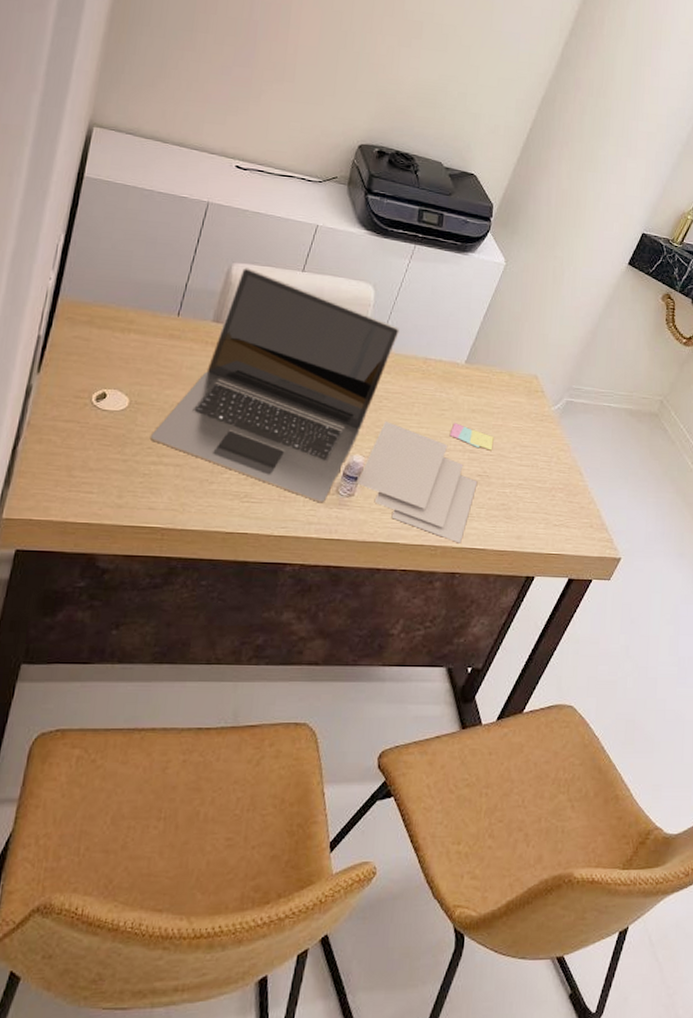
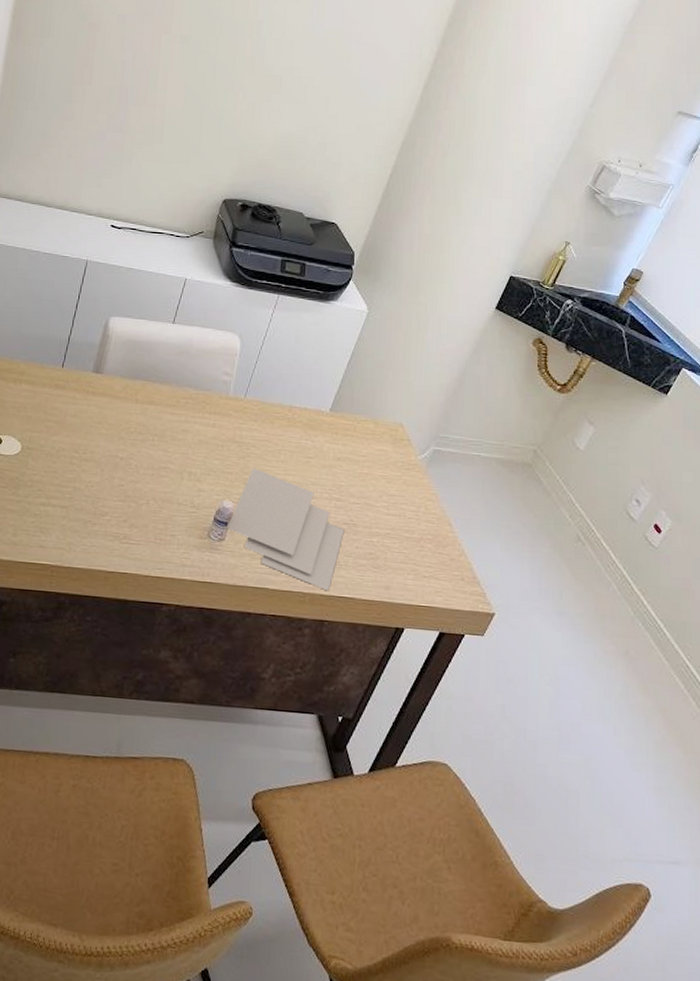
laptop: present [151,267,400,503] -> none [40,321,265,547]
sticky notes: present [449,423,494,451] -> none [315,470,360,499]

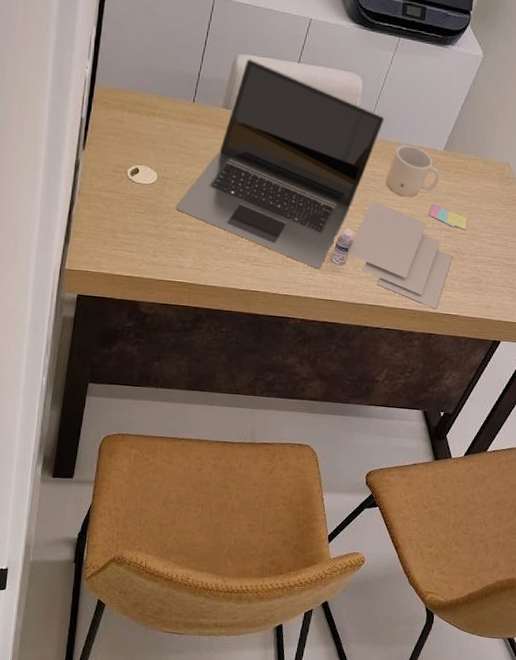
laptop: none [40,321,265,547] -> present [176,58,385,269]
mug: none [268,406,327,464] -> present [386,144,440,197]
sticky notes: none [315,470,360,499] -> present [428,204,468,230]

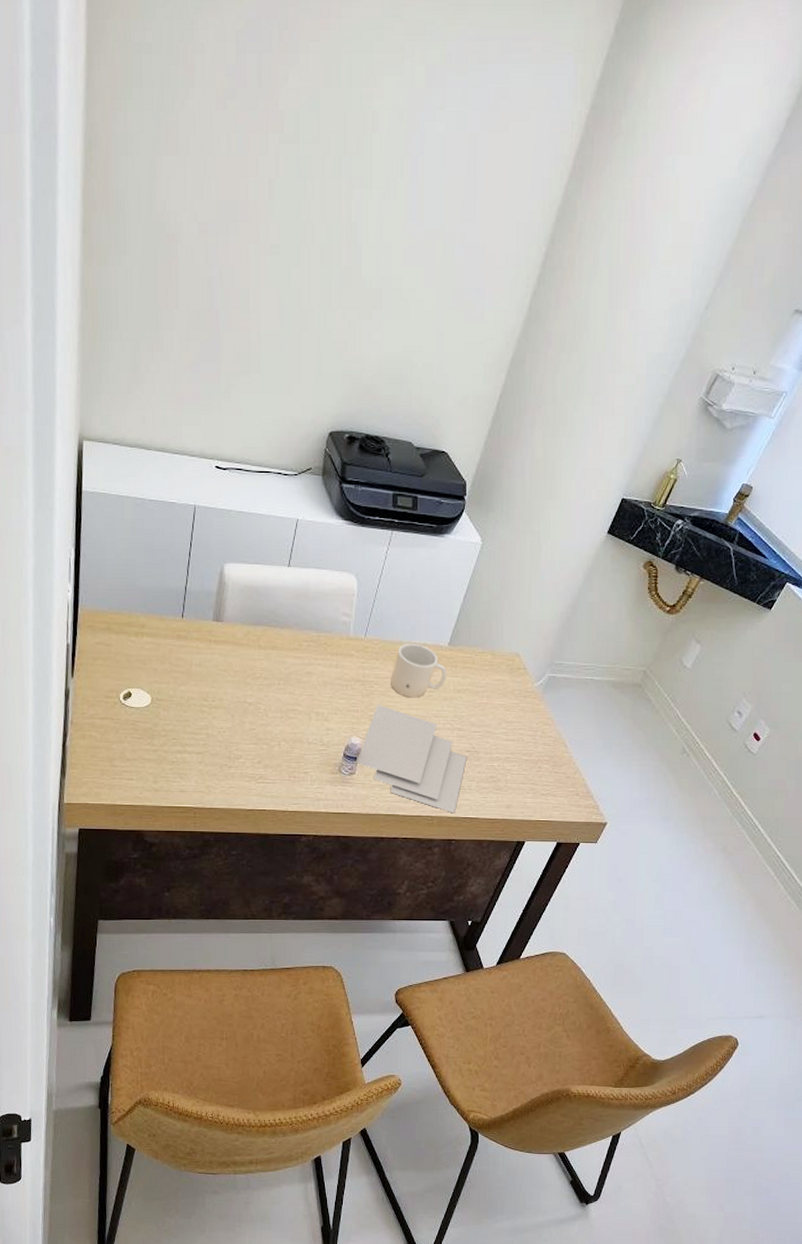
laptop: present [176,58,385,269] -> none [174,567,384,782]
sticky notes: present [428,204,468,230] -> none [438,703,480,728]

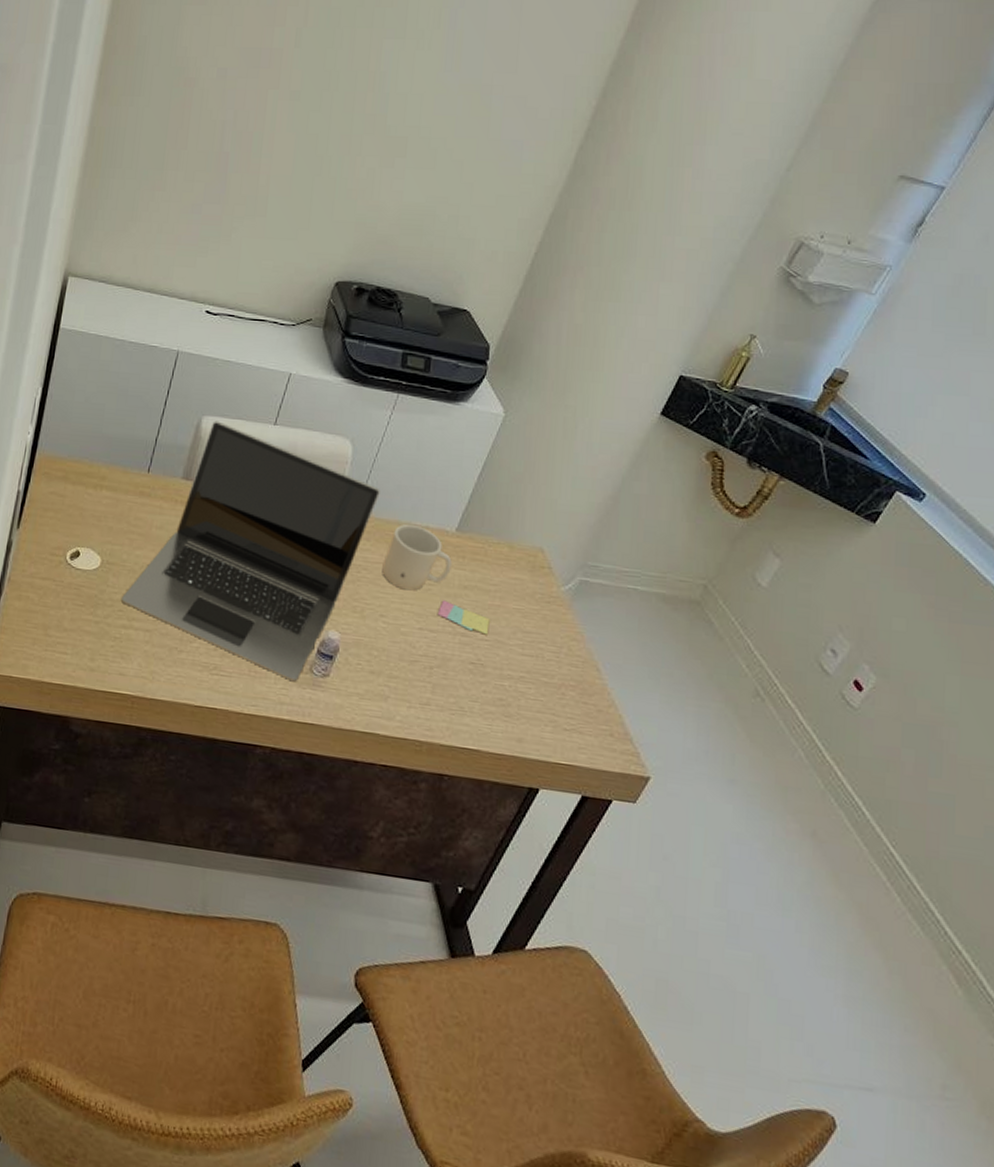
laptop: none [174,567,384,782] -> present [122,421,380,682]
papers: present [356,705,467,814] -> none [332,595,471,741]
sticky notes: none [438,703,480,728] -> present [437,600,490,635]

